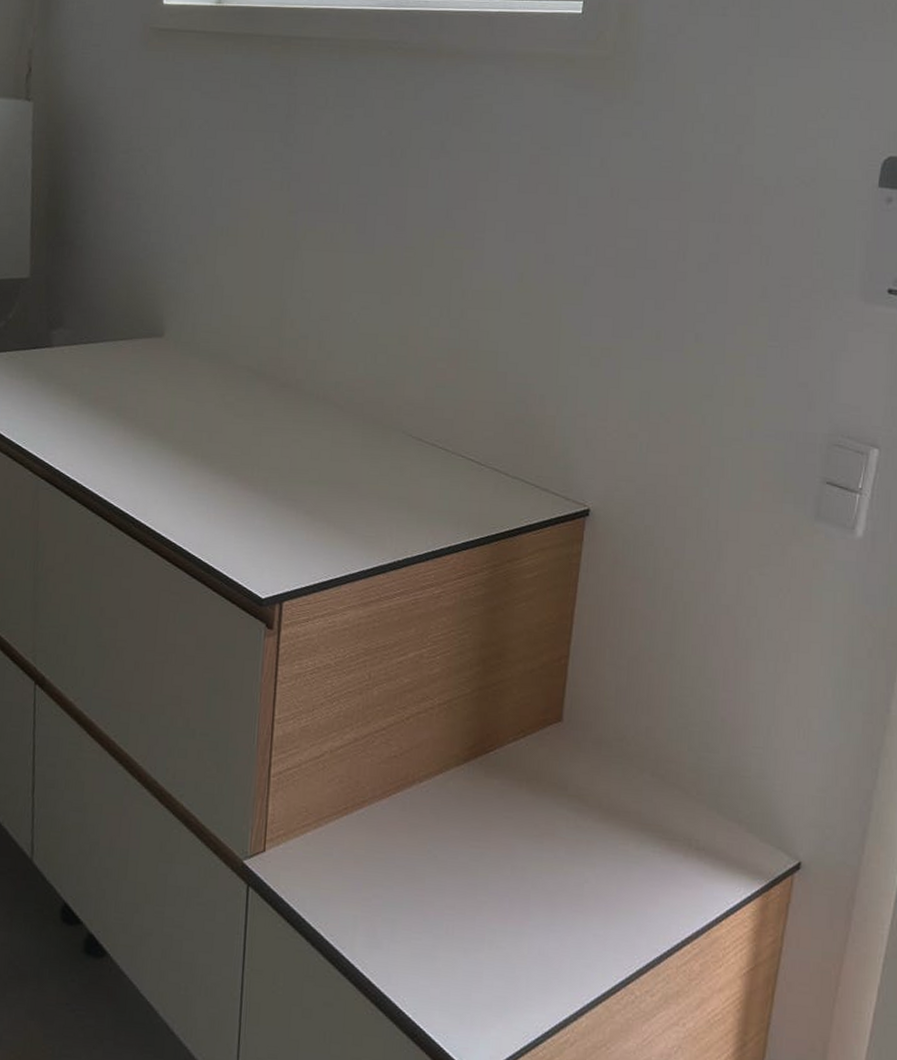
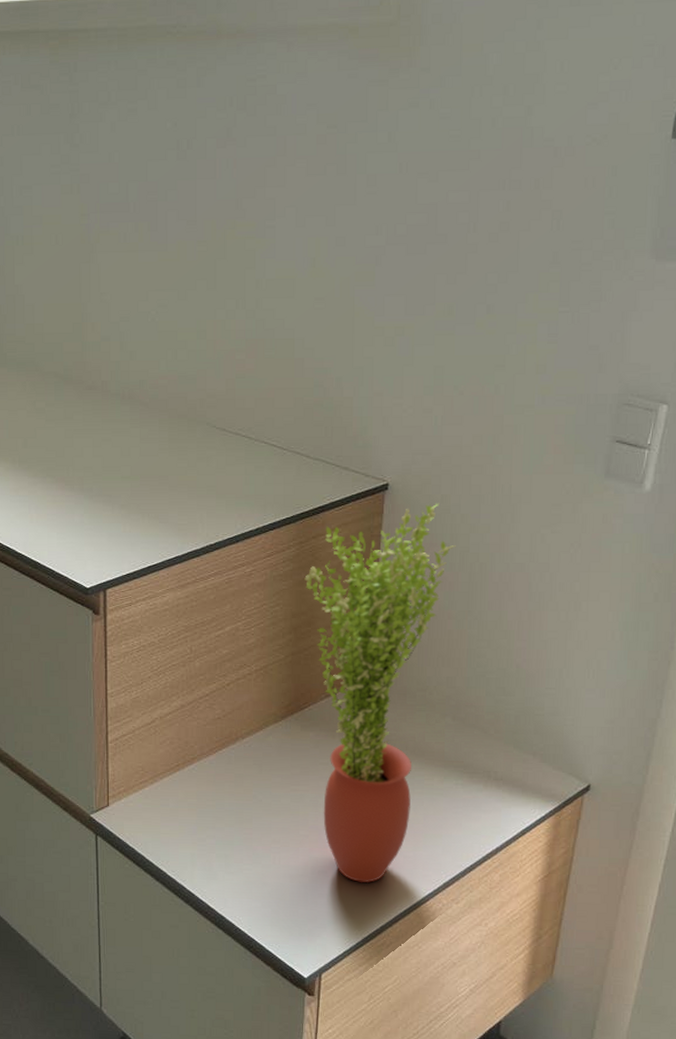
potted plant: none [496,534,659,964] -> present [304,503,456,882]

